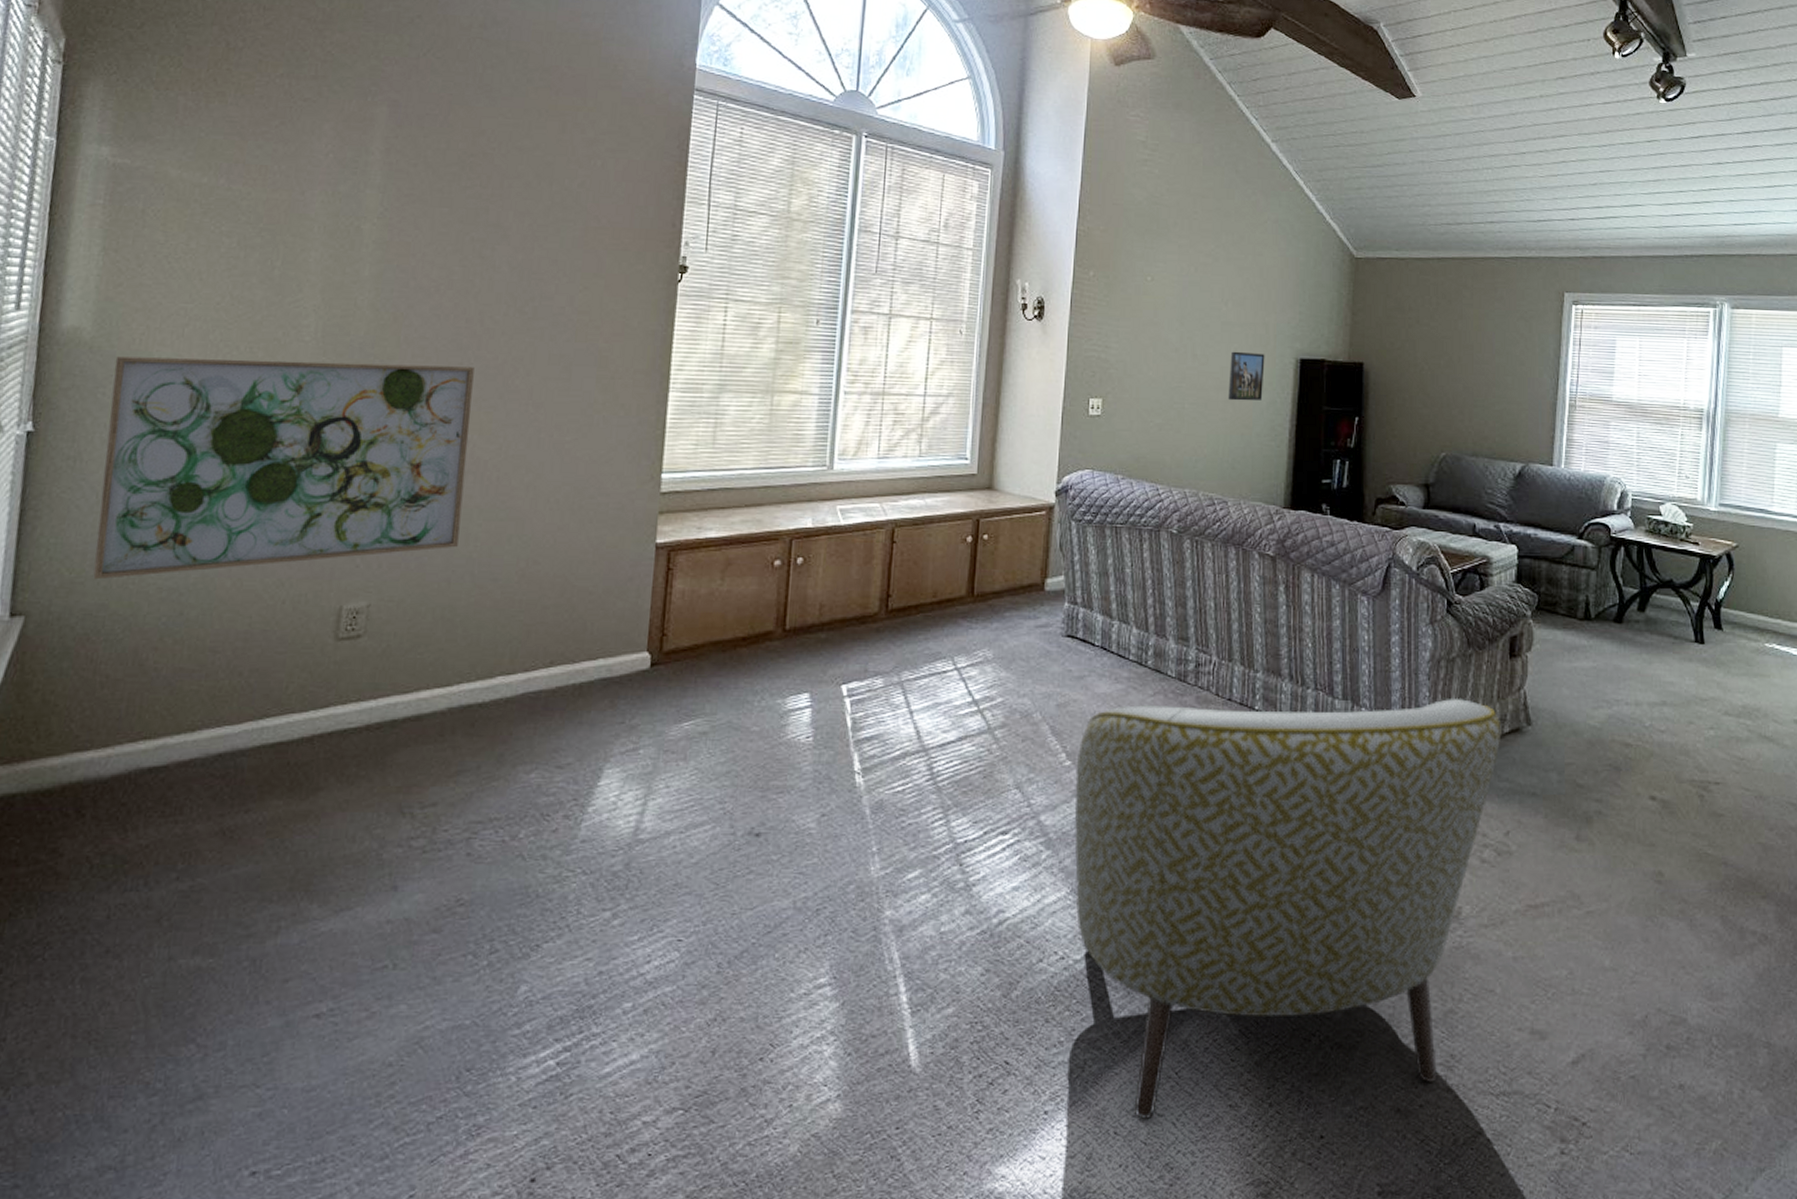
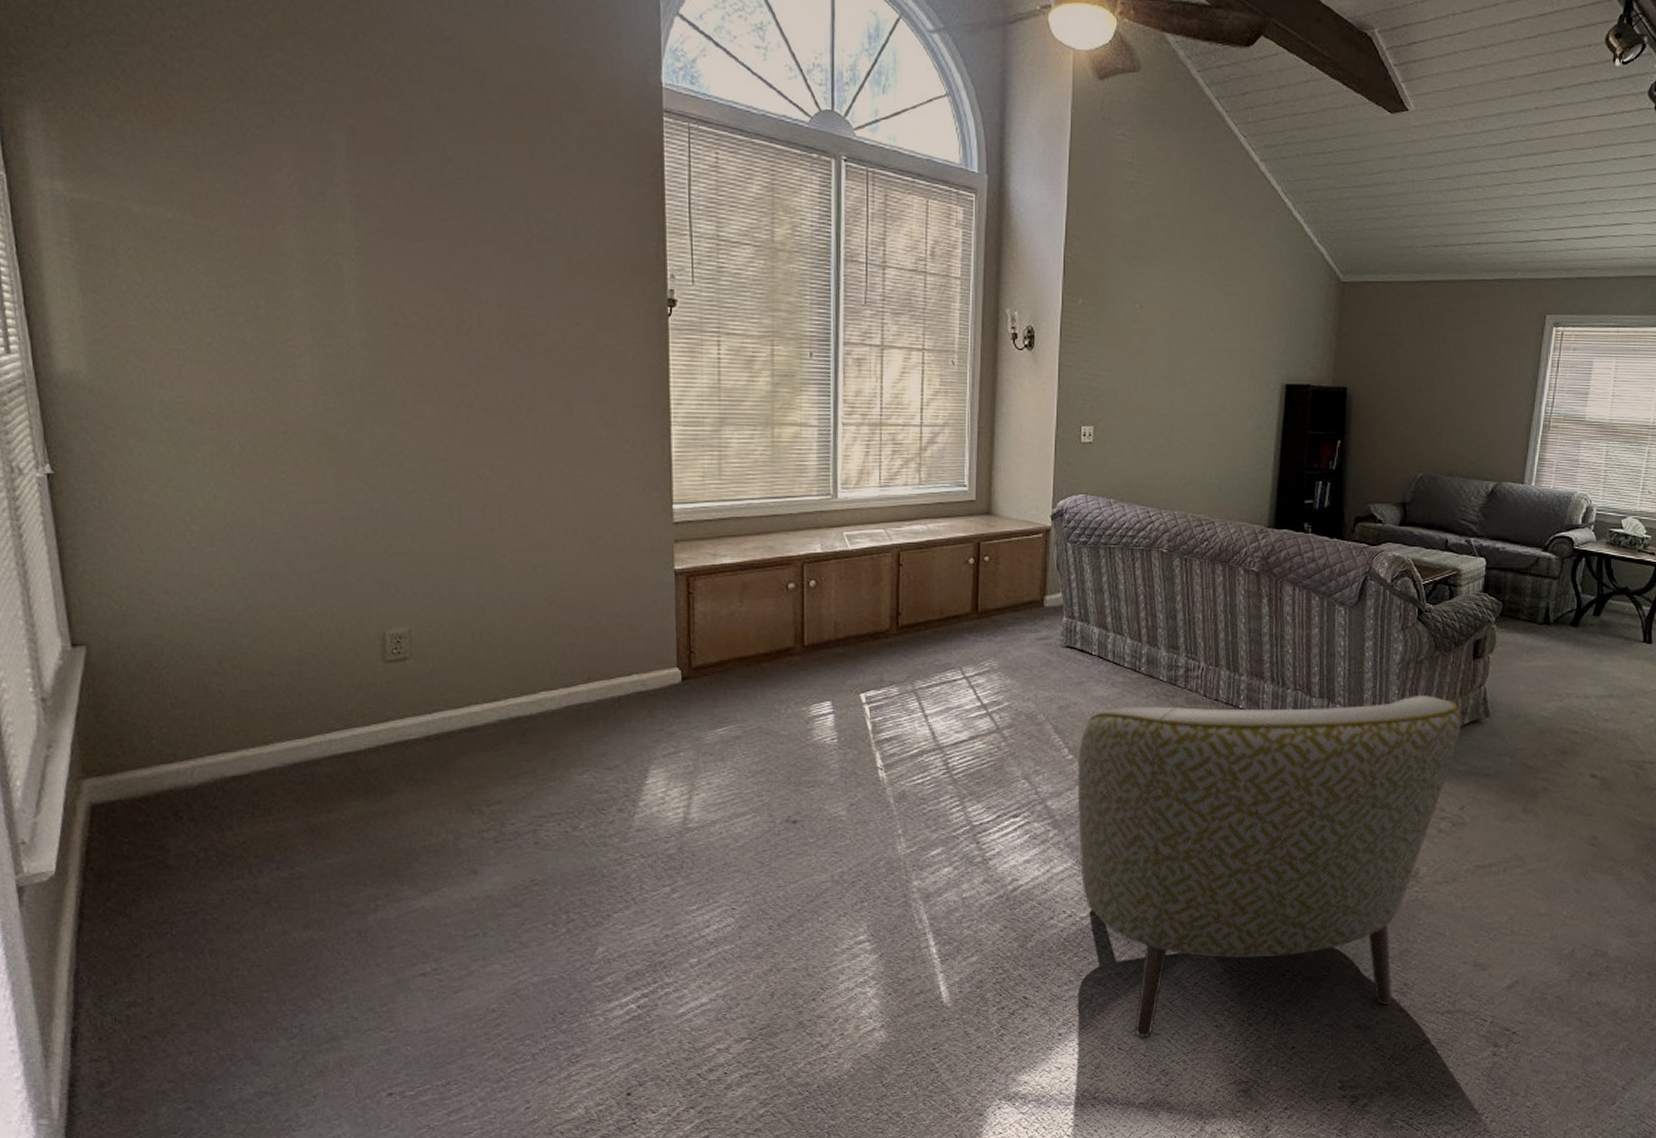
wall art: present [93,356,475,580] -> none [118,398,486,612]
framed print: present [1228,351,1265,401] -> none [1215,378,1251,427]

